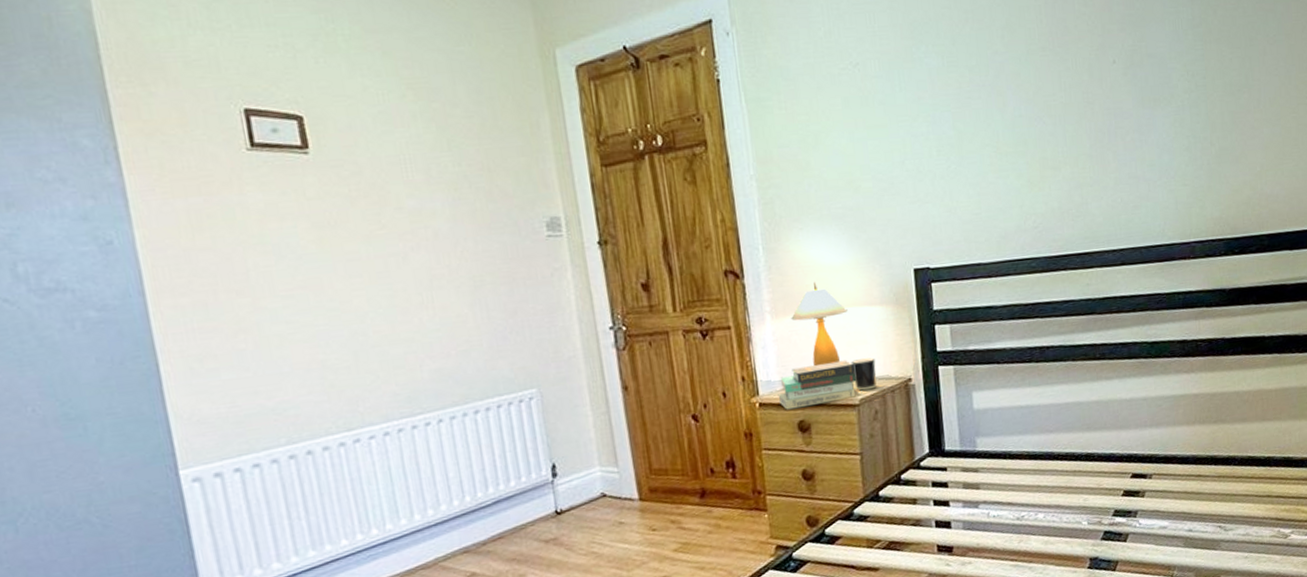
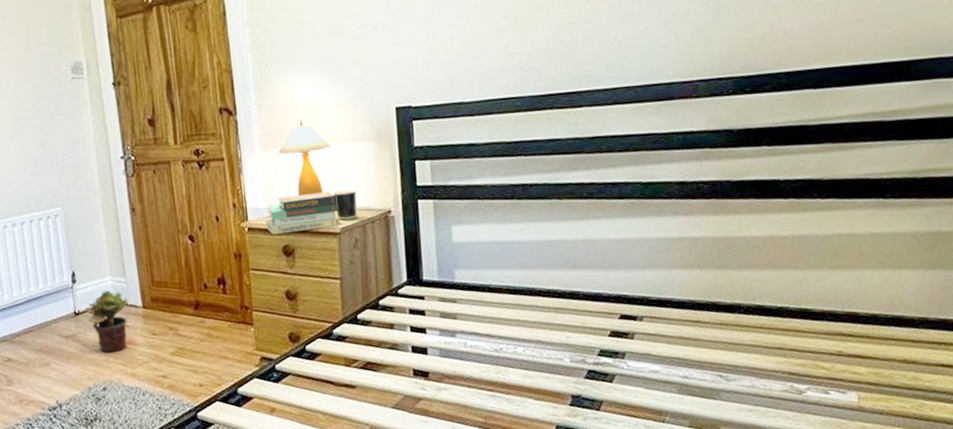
potted plant: none [571,483,622,557] -> present [86,290,129,353]

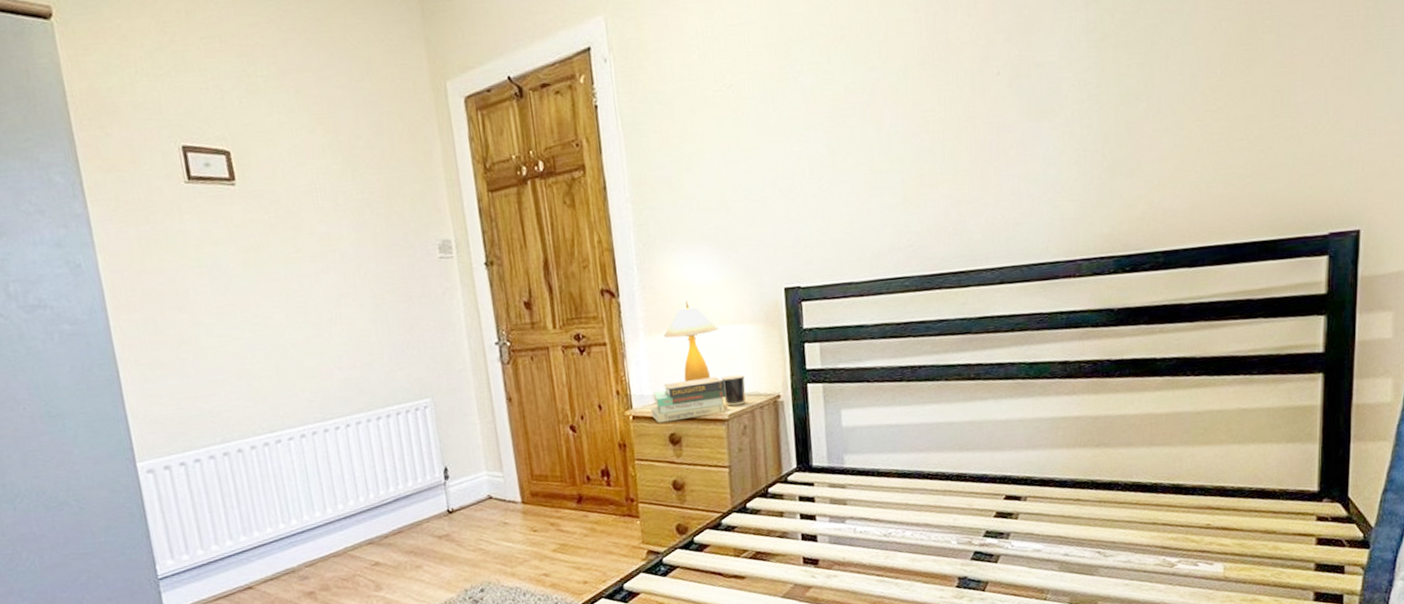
potted plant: present [86,290,129,353] -> none [461,486,507,553]

